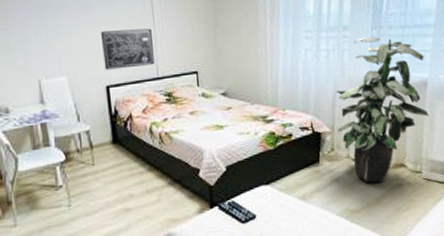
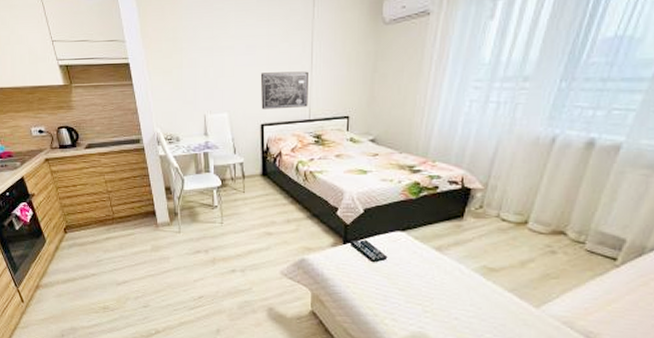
indoor plant: present [336,37,429,183] -> none [491,90,625,247]

